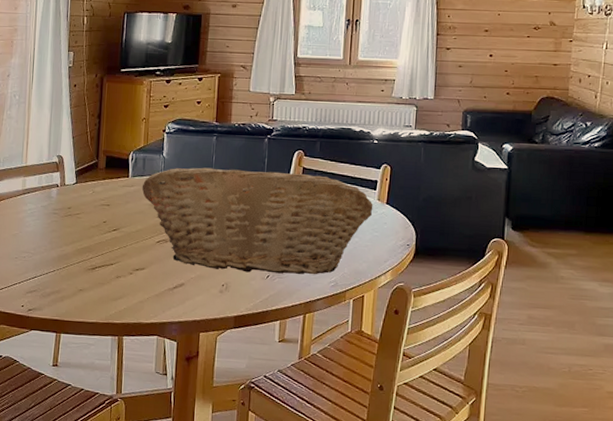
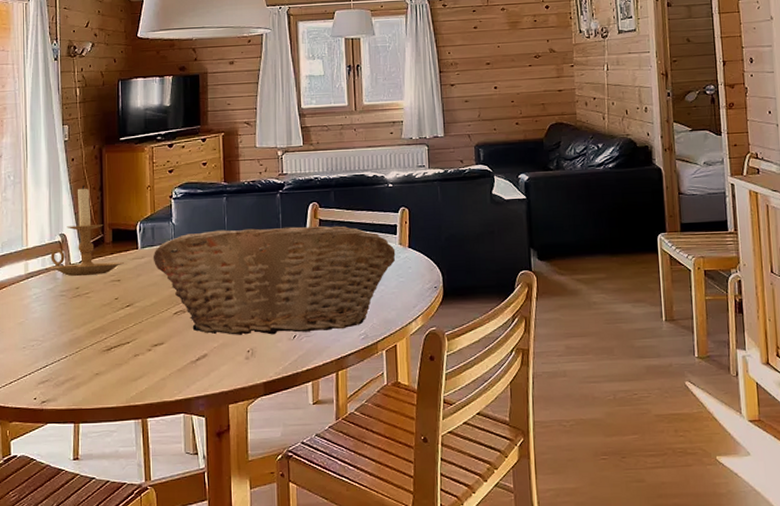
candle holder: none [44,110,114,198] -> present [48,184,124,277]

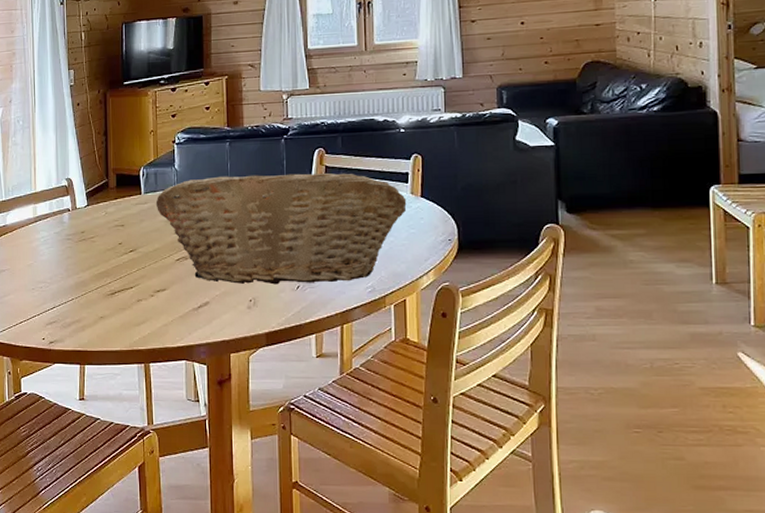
candle holder: present [48,184,124,277] -> none [55,129,127,221]

